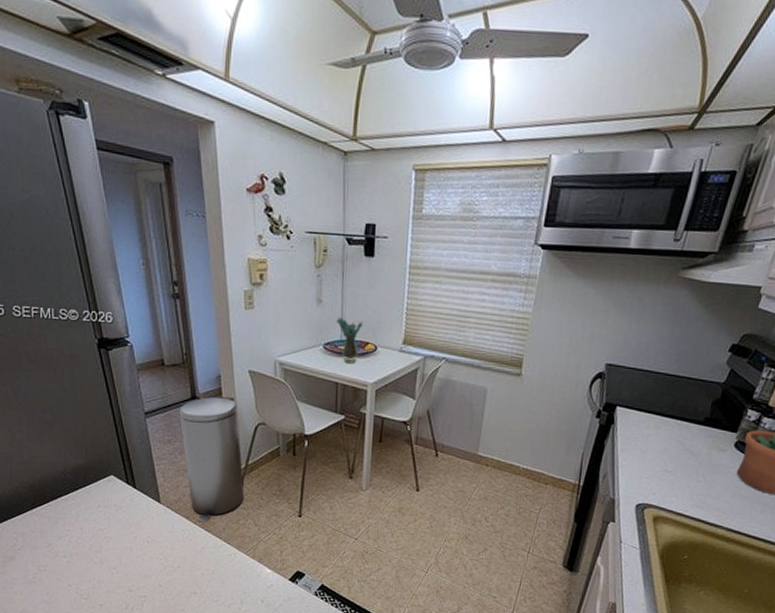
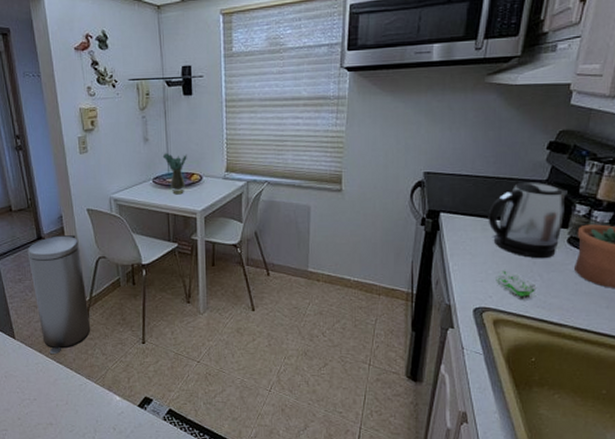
sponge: none [661,467,699,500] -> present [496,269,538,301]
kettle: none [662,382,742,461] -> present [488,181,567,259]

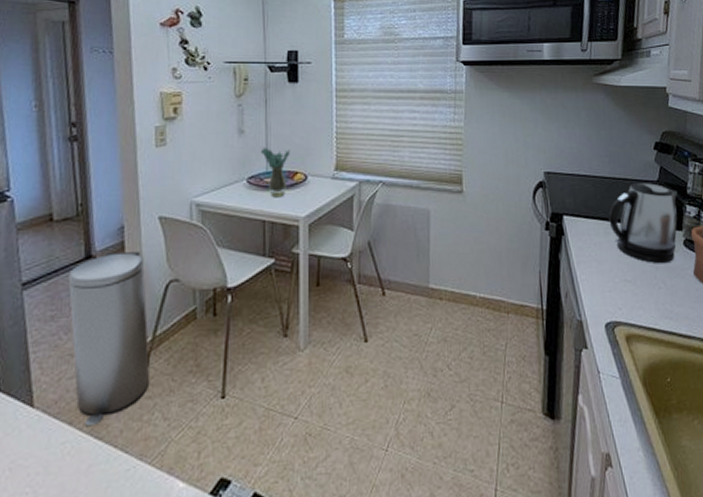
sponge: present [496,269,538,301] -> none [623,276,665,312]

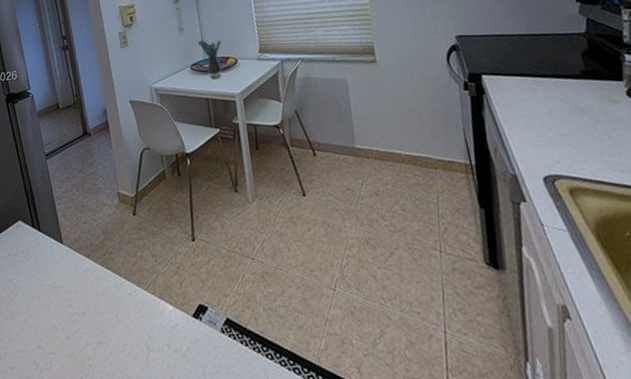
pedal bin: present [68,252,151,427] -> none [74,128,139,260]
kettle: present [608,182,678,264] -> none [532,35,618,116]

